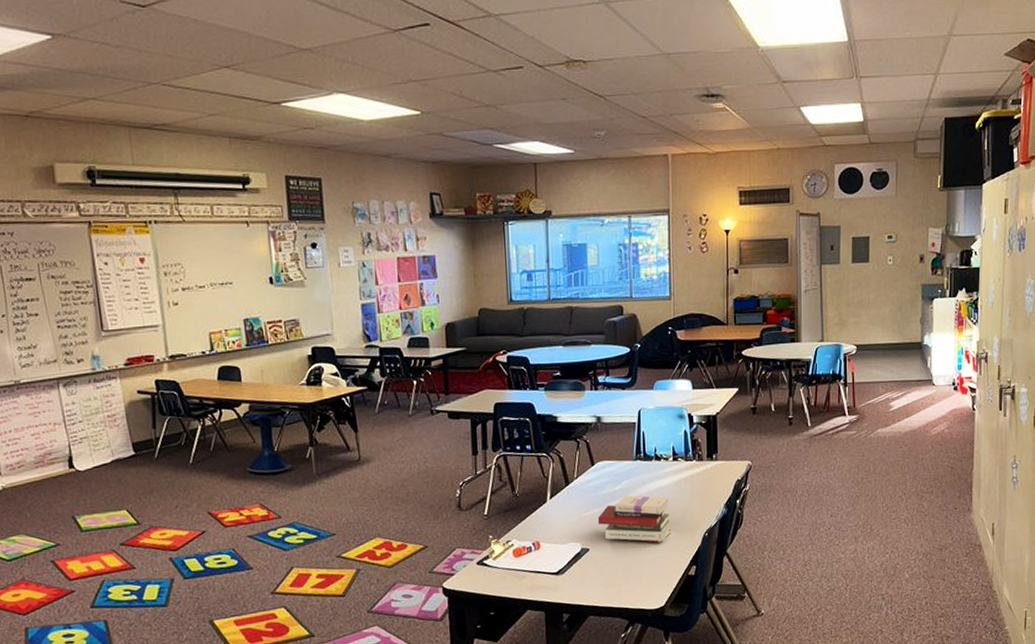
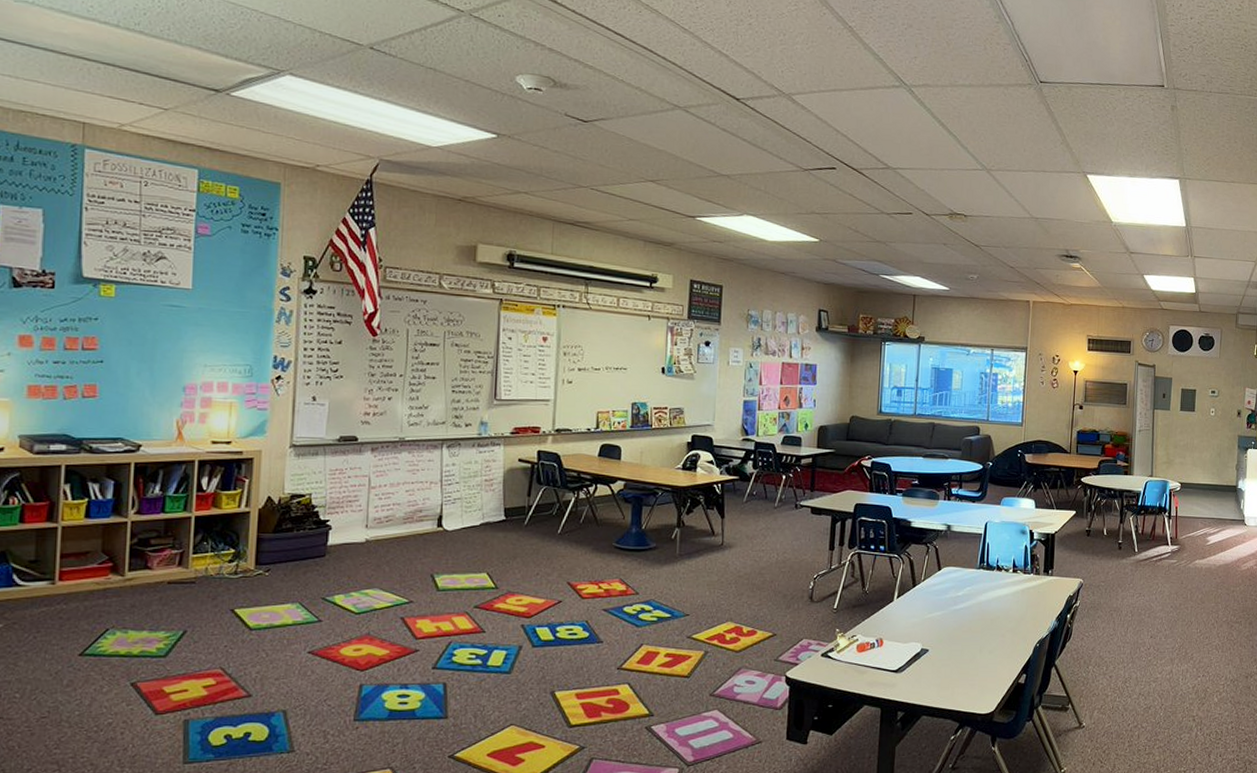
books: present [597,495,671,544] -> none [939,602,1006,650]

